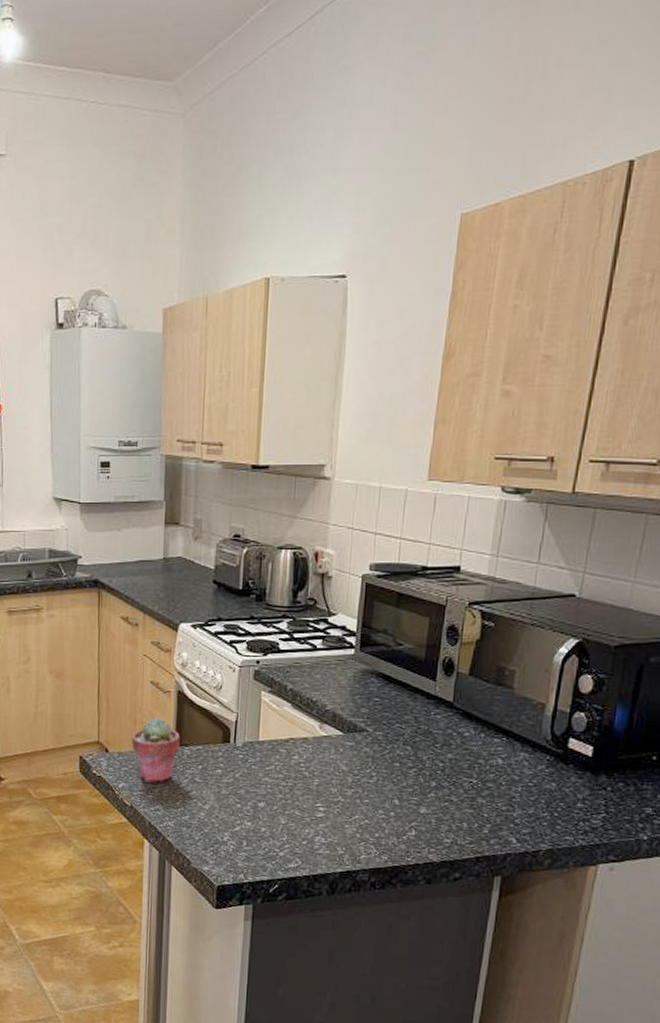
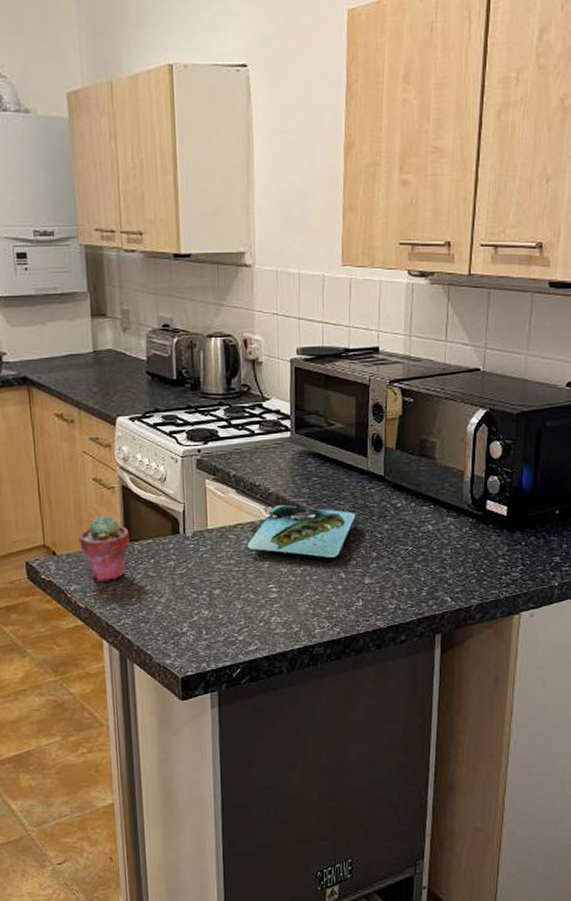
platter: none [297,723,419,783] -> present [246,505,357,558]

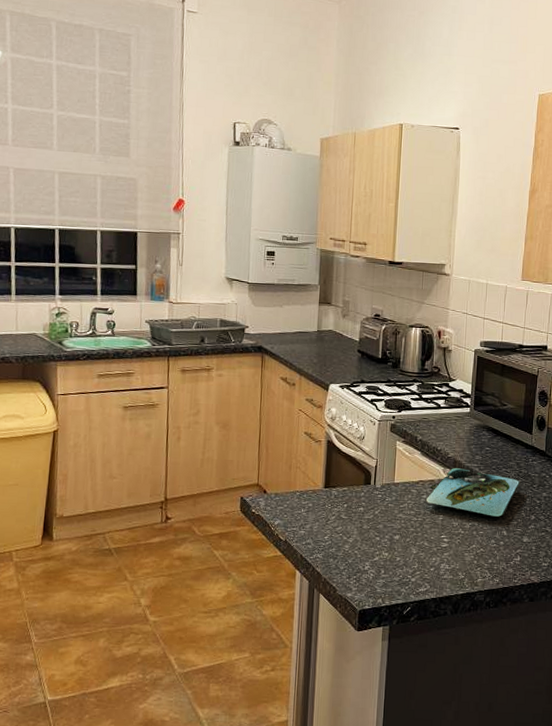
potted succulent: present [79,515,130,582] -> none [287,463,329,520]

